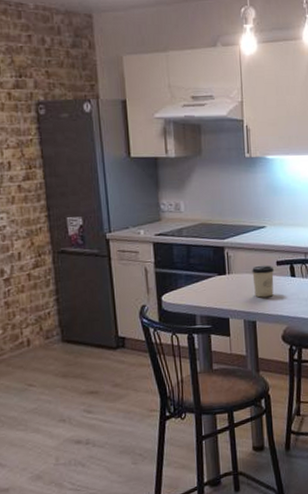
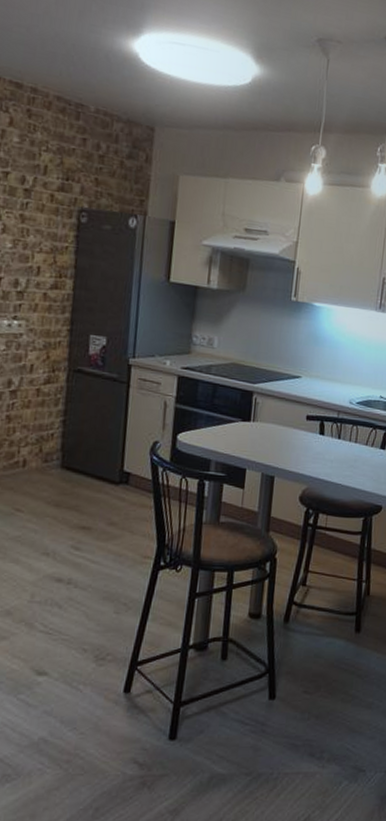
cup: present [252,265,275,298] -> none [277,417,303,453]

